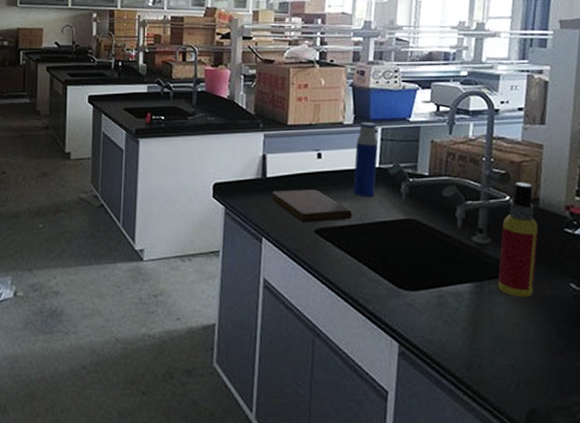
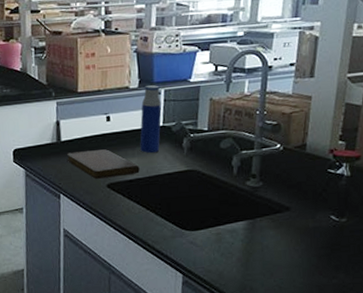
spray bottle: present [497,182,539,298] -> none [268,131,305,231]

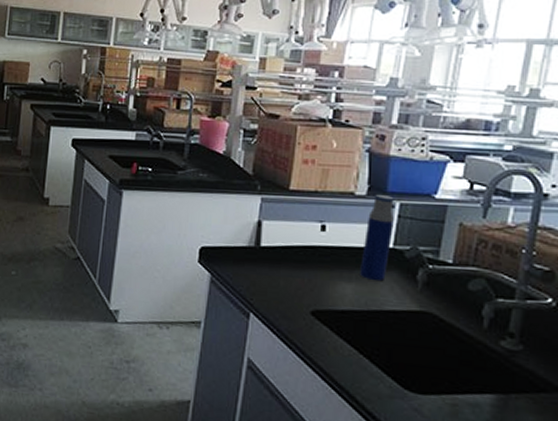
notebook: present [66,149,140,179] -> none [264,262,356,305]

